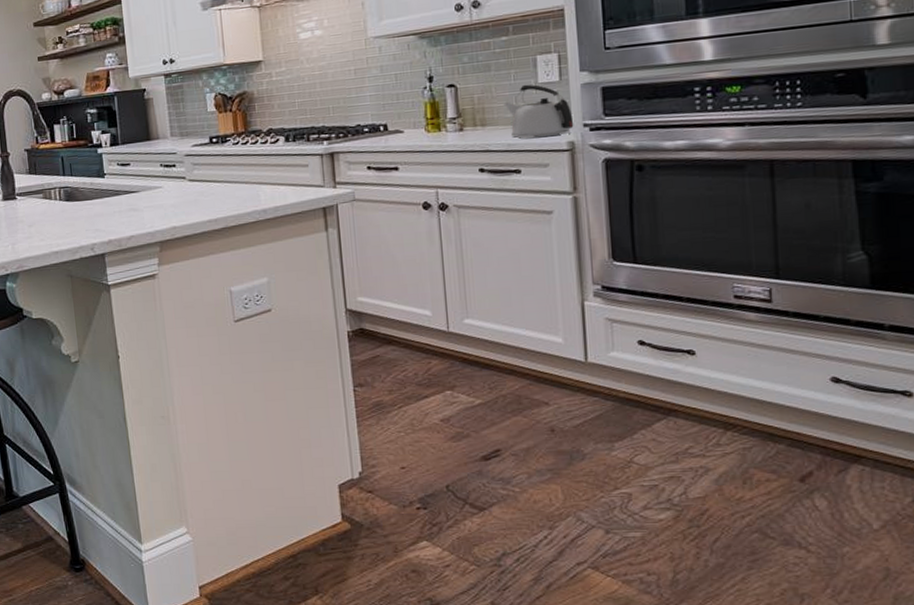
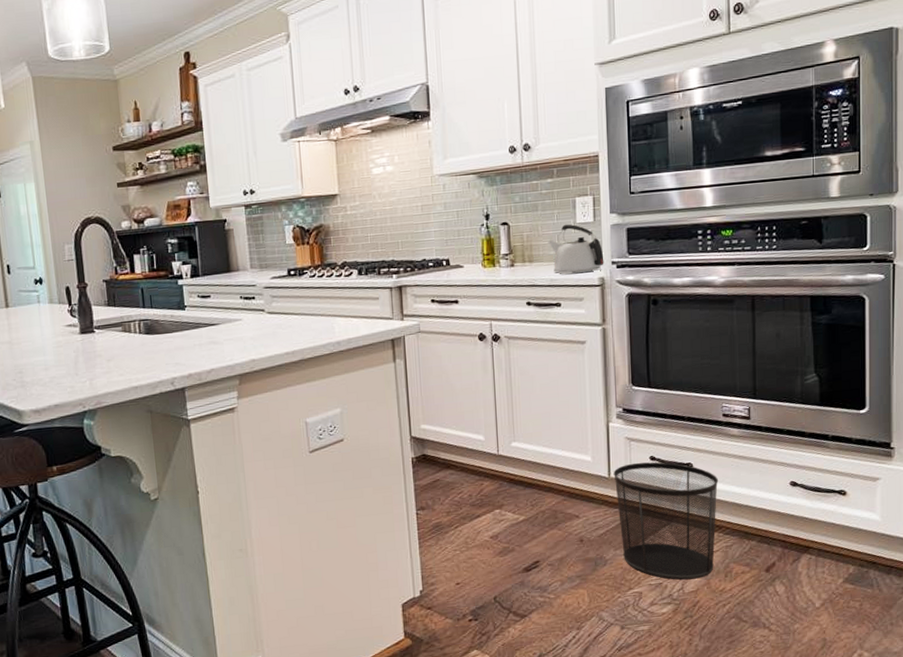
waste bin: none [591,346,731,484] -> present [613,462,719,580]

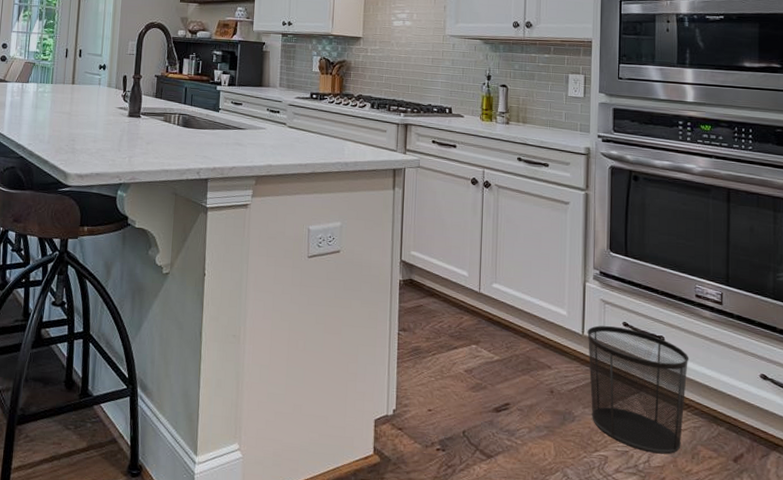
kettle: present [548,224,604,275] -> none [541,95,591,141]

